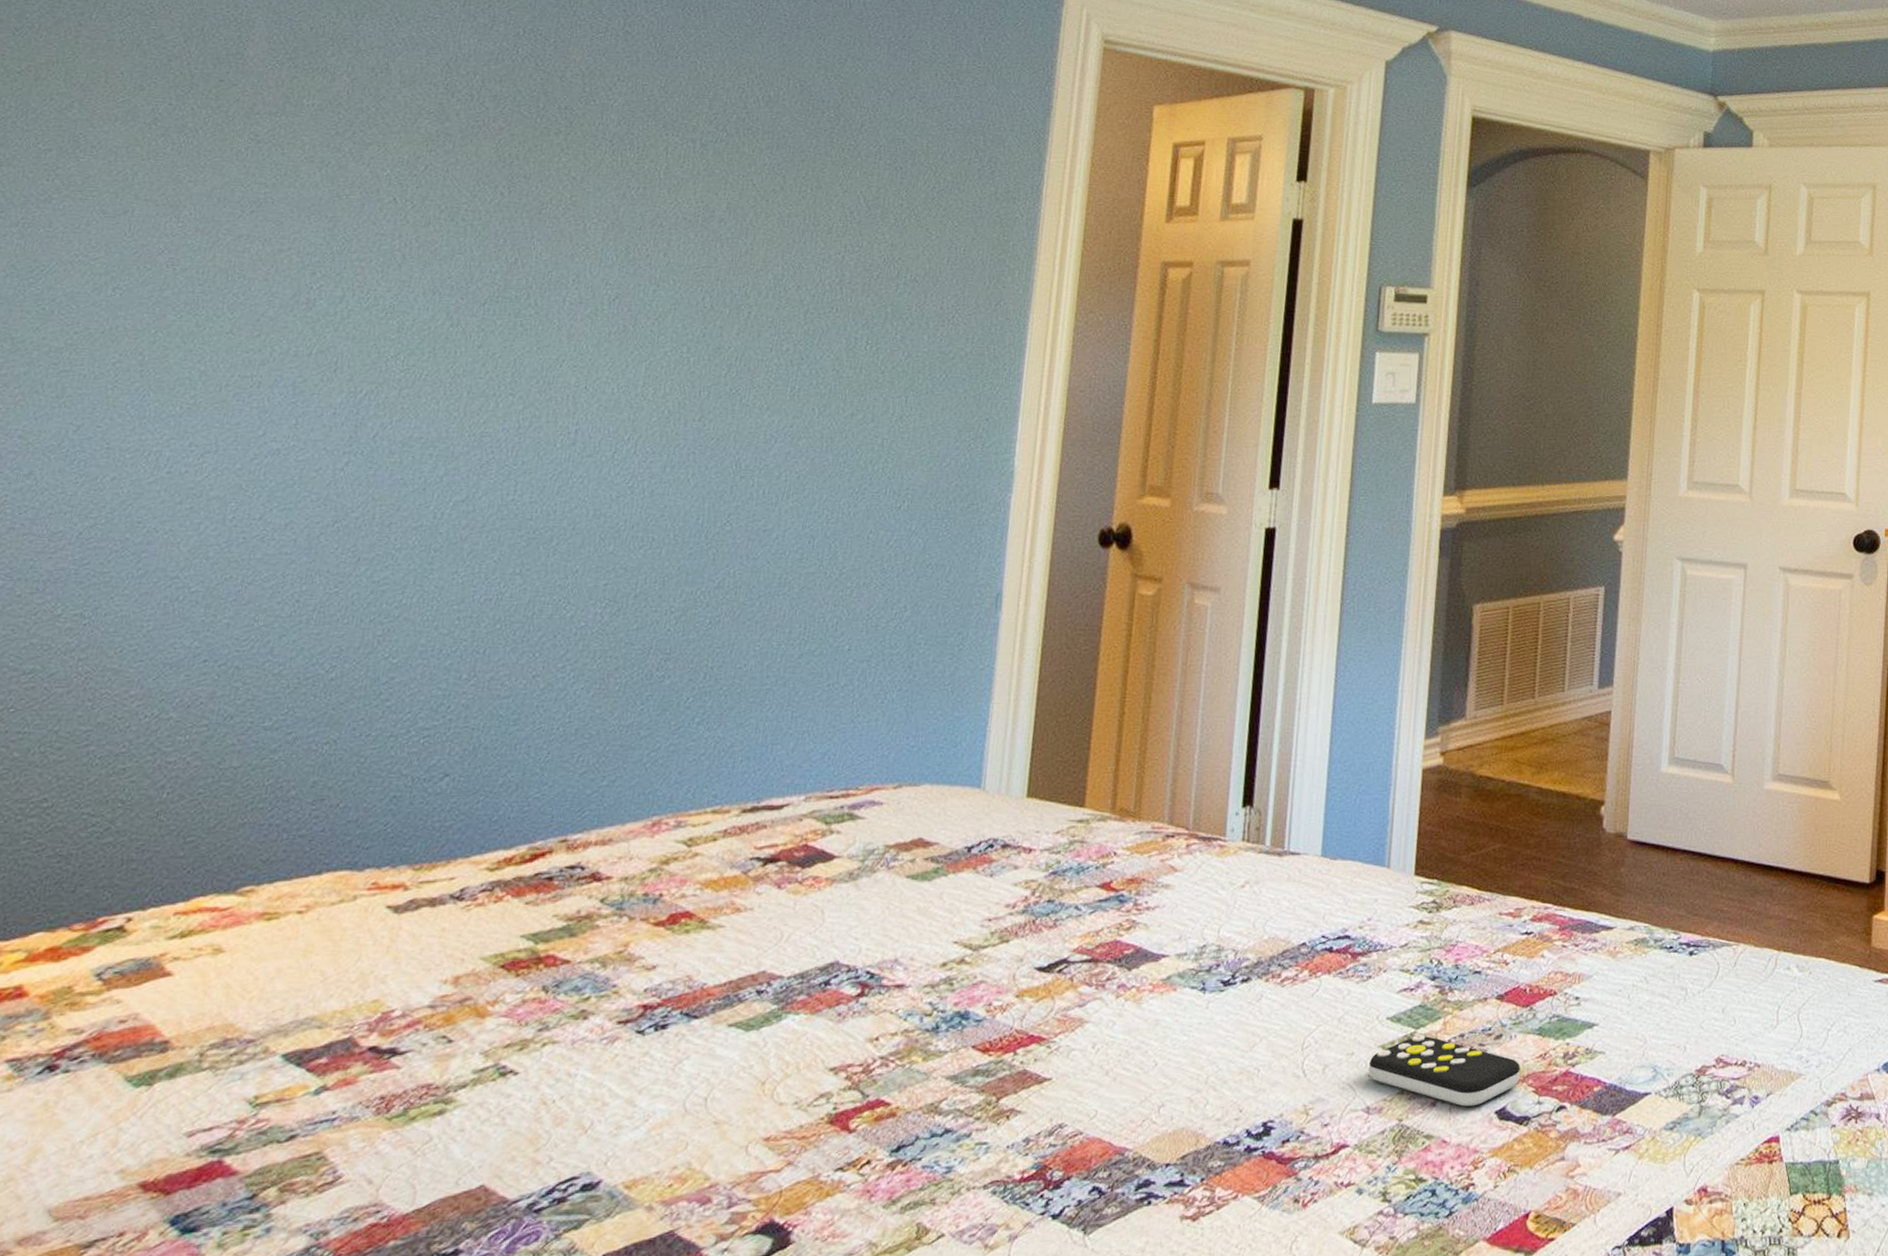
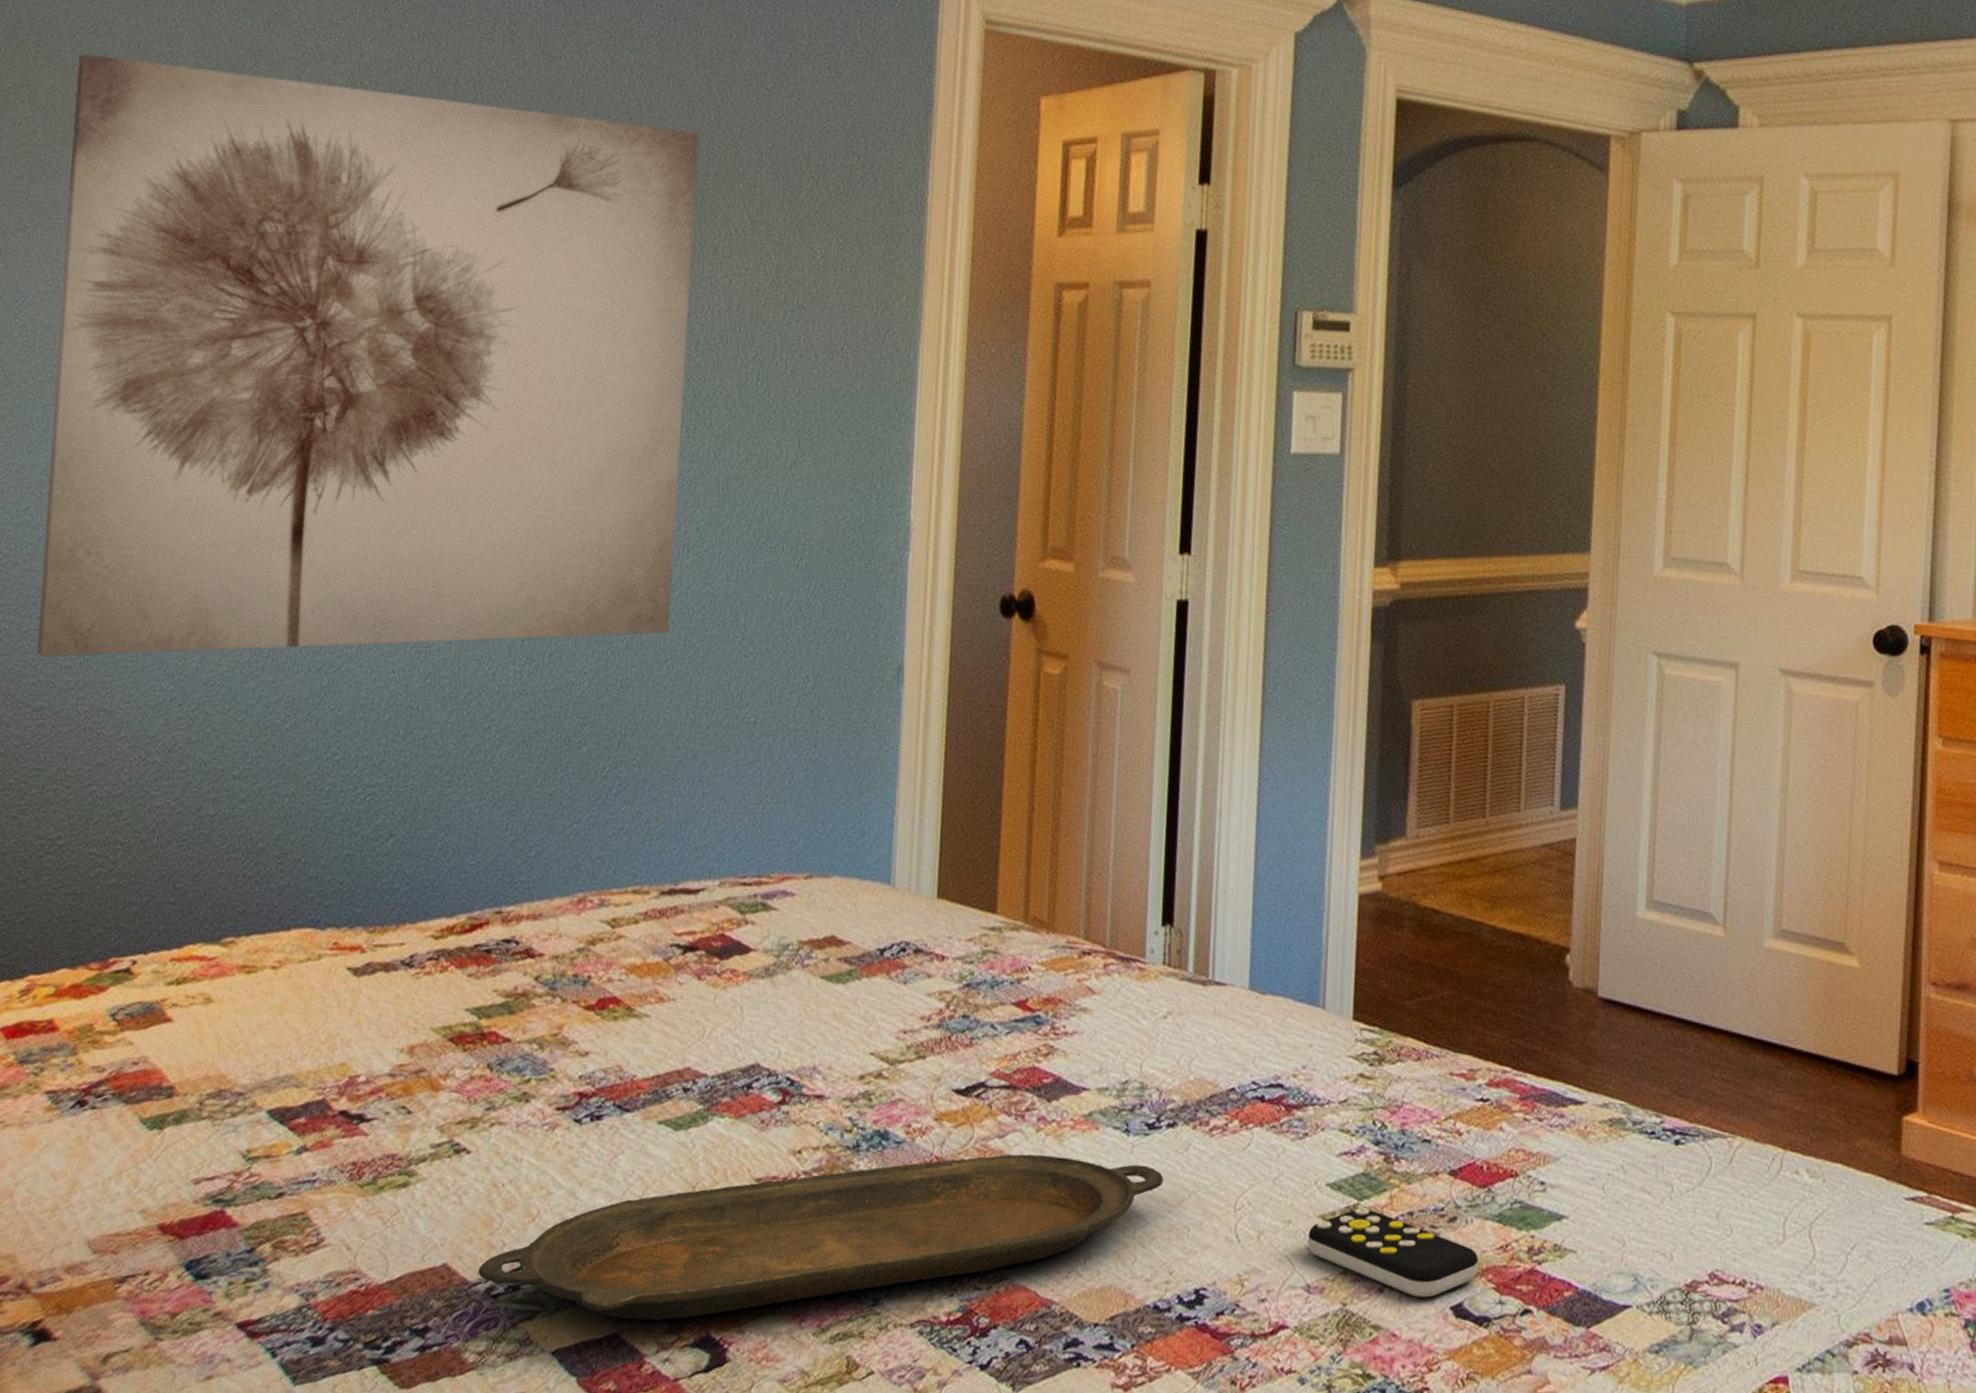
wall art: none [30,34,818,619] -> present [37,53,699,657]
serving tray: none [519,1018,1237,1216] -> present [478,1154,1164,1321]

